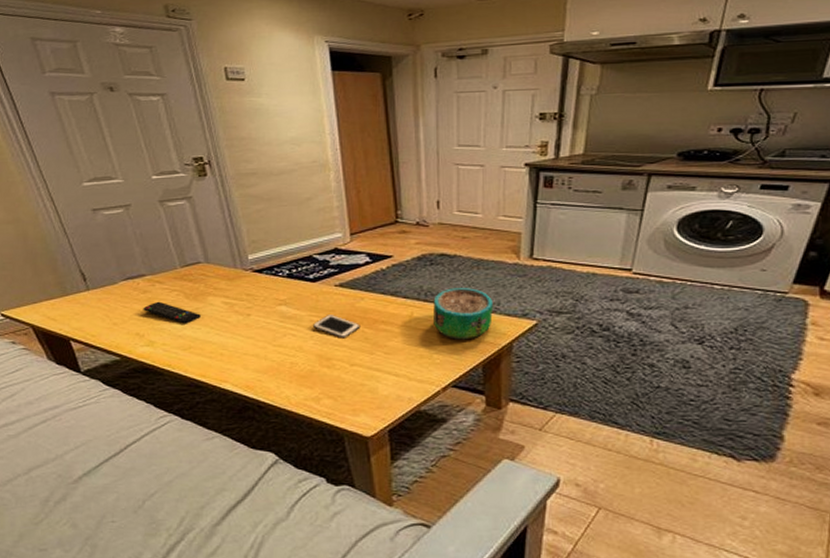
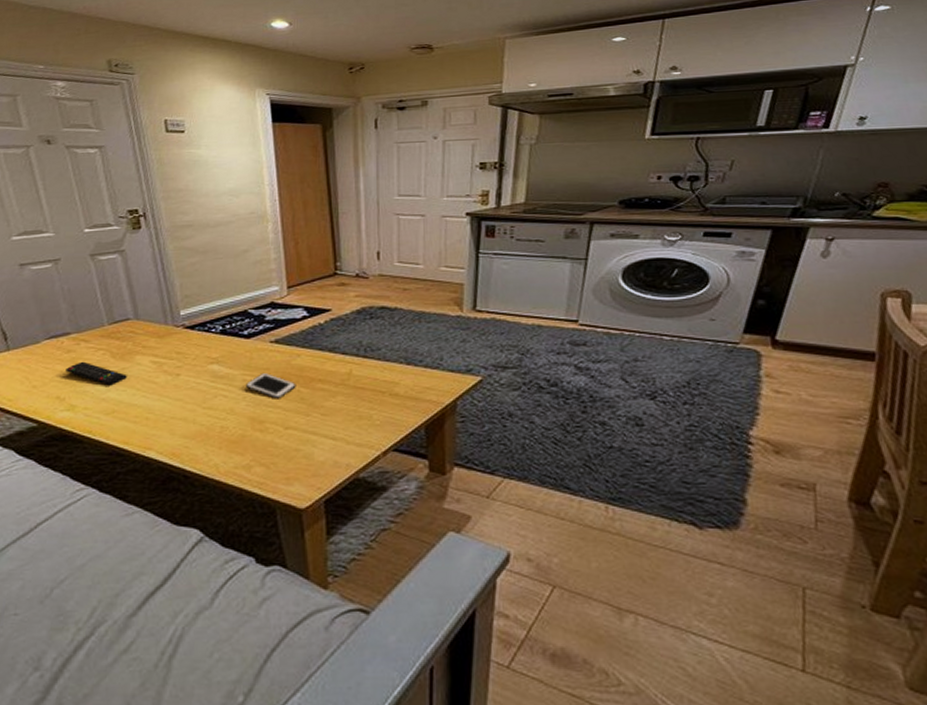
decorative bowl: present [433,287,494,340] -> none [373,341,436,399]

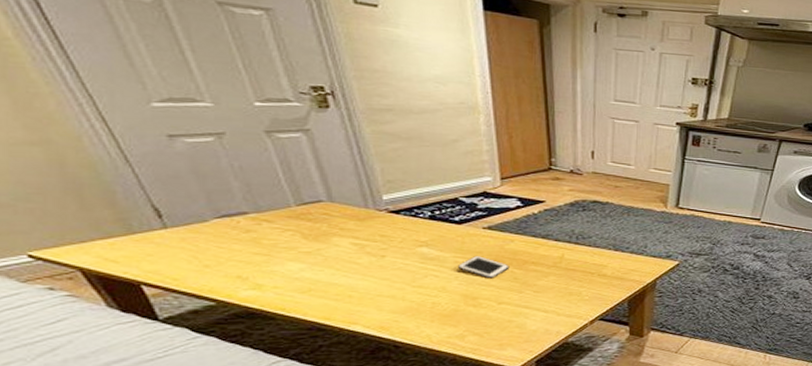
remote control: present [65,361,127,386] -> none [246,241,323,266]

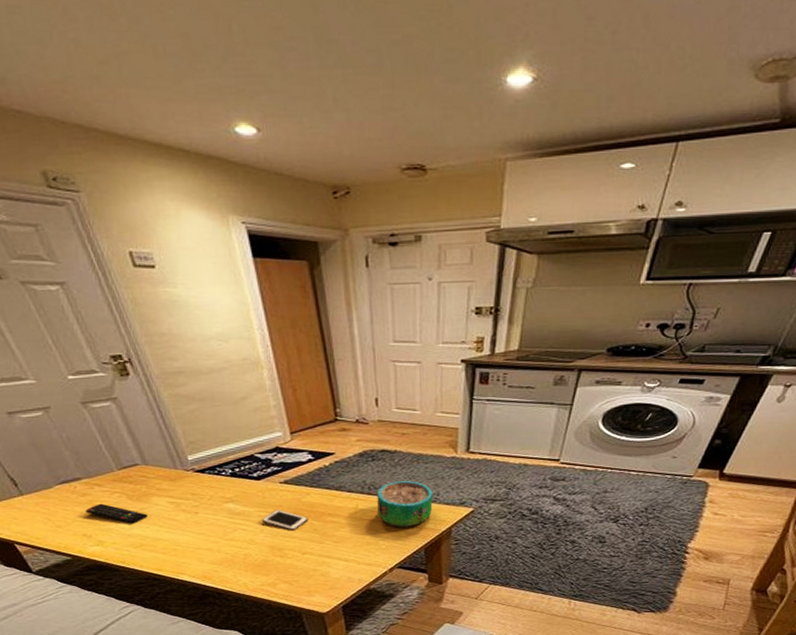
remote control: none [246,241,323,266] -> present [85,503,148,524]
decorative bowl: none [584,231,641,278] -> present [377,480,433,528]

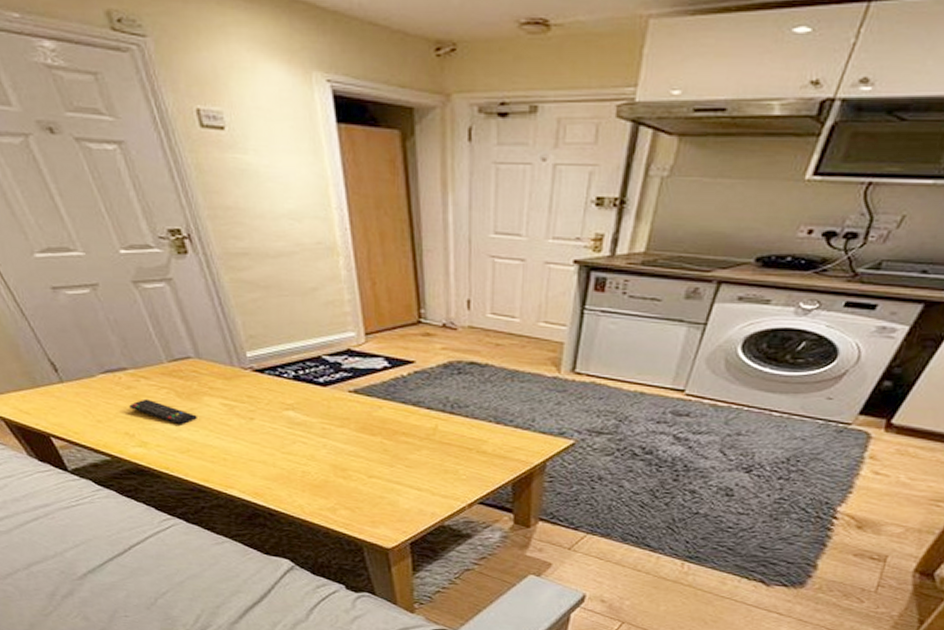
cell phone: present [262,510,309,531] -> none [325,423,379,449]
decorative bowl: present [377,480,433,528] -> none [460,400,528,457]

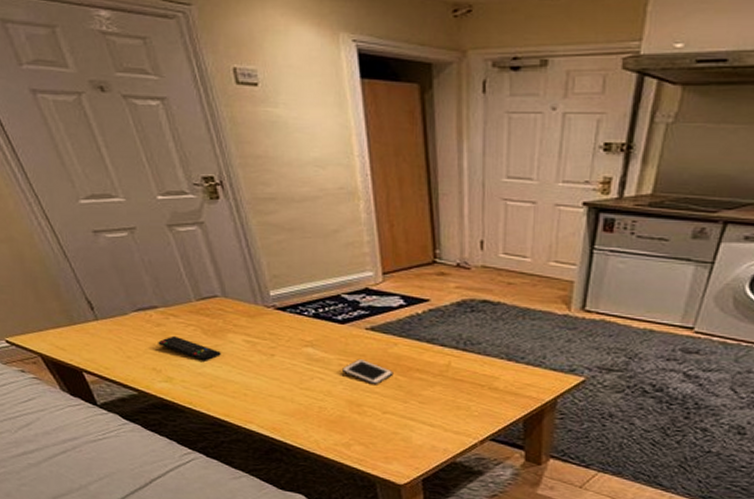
cell phone: none [325,423,379,449] -> present [342,359,394,385]

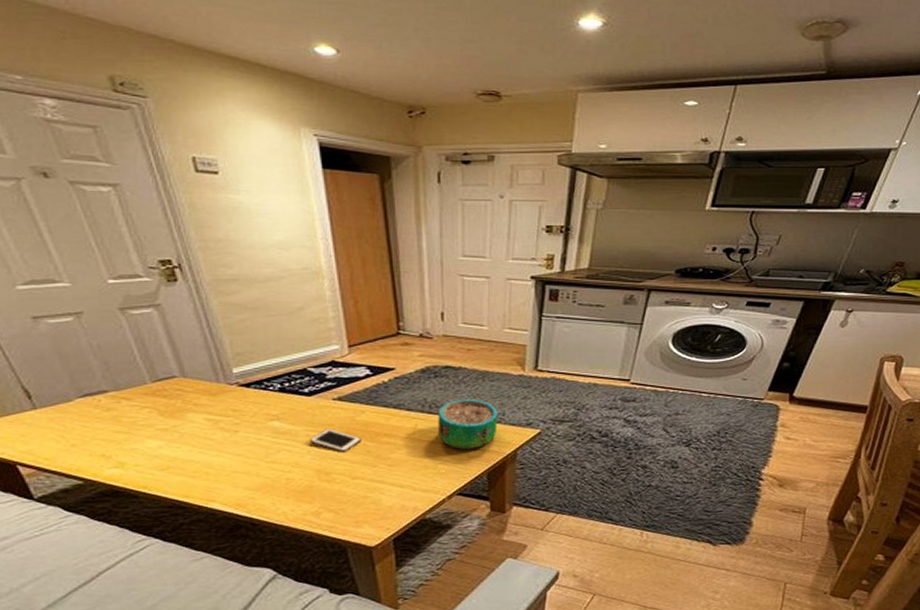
remote control: present [158,335,221,361] -> none [108,419,180,443]
decorative bowl: none [473,337,539,393] -> present [438,398,499,450]

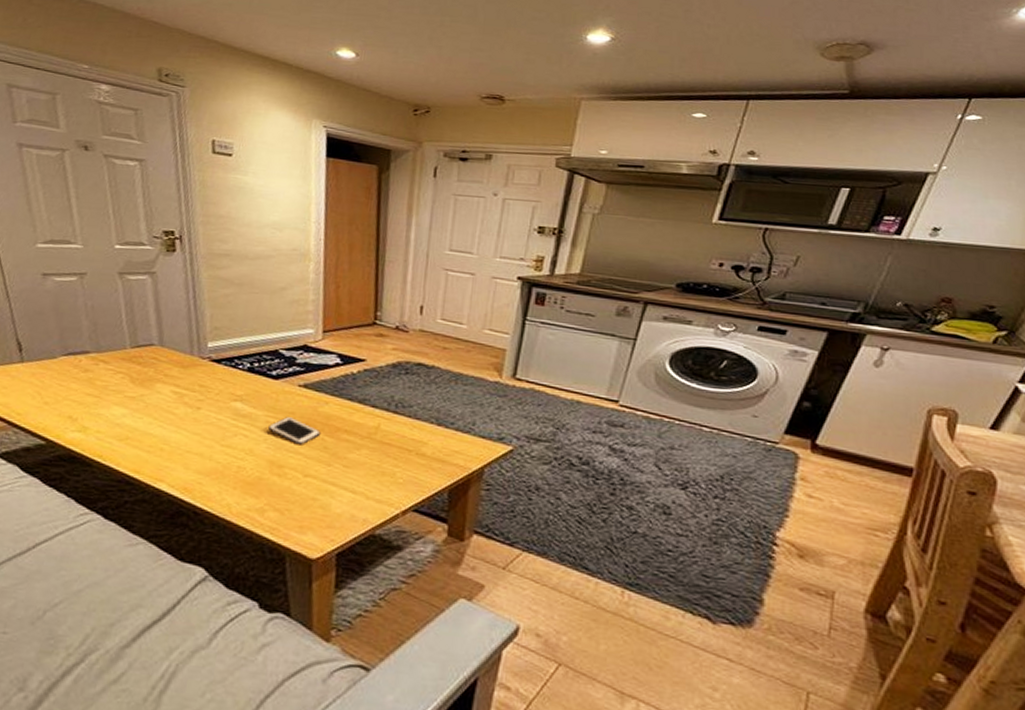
decorative bowl: present [438,398,499,450] -> none [401,401,469,460]

